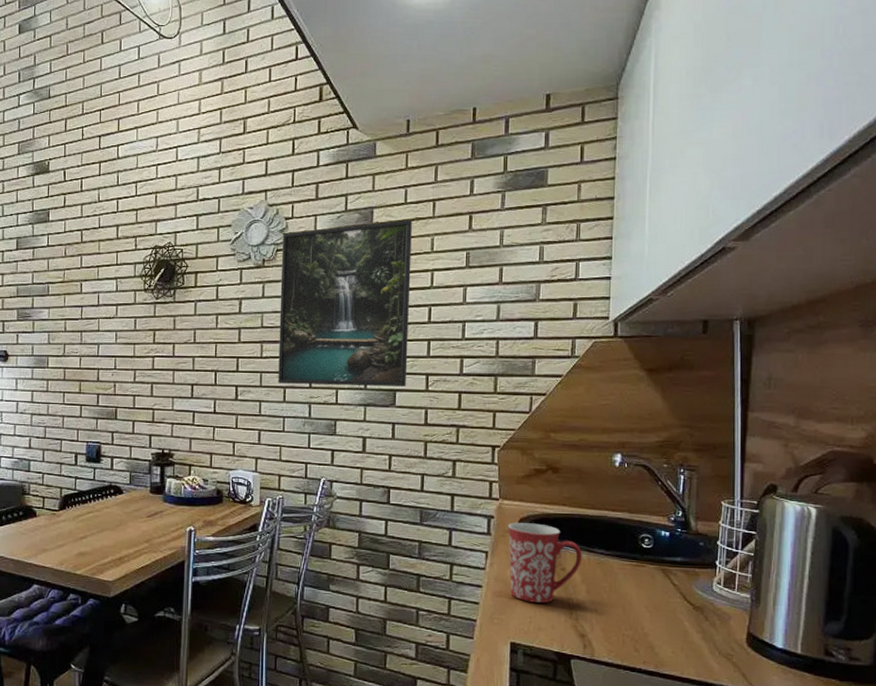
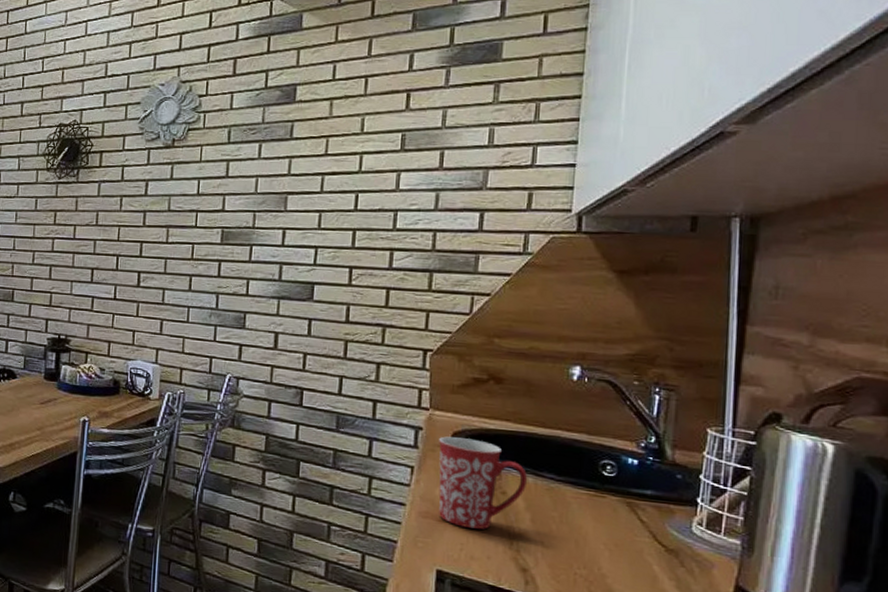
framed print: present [278,219,412,386] -> none [184,97,340,279]

